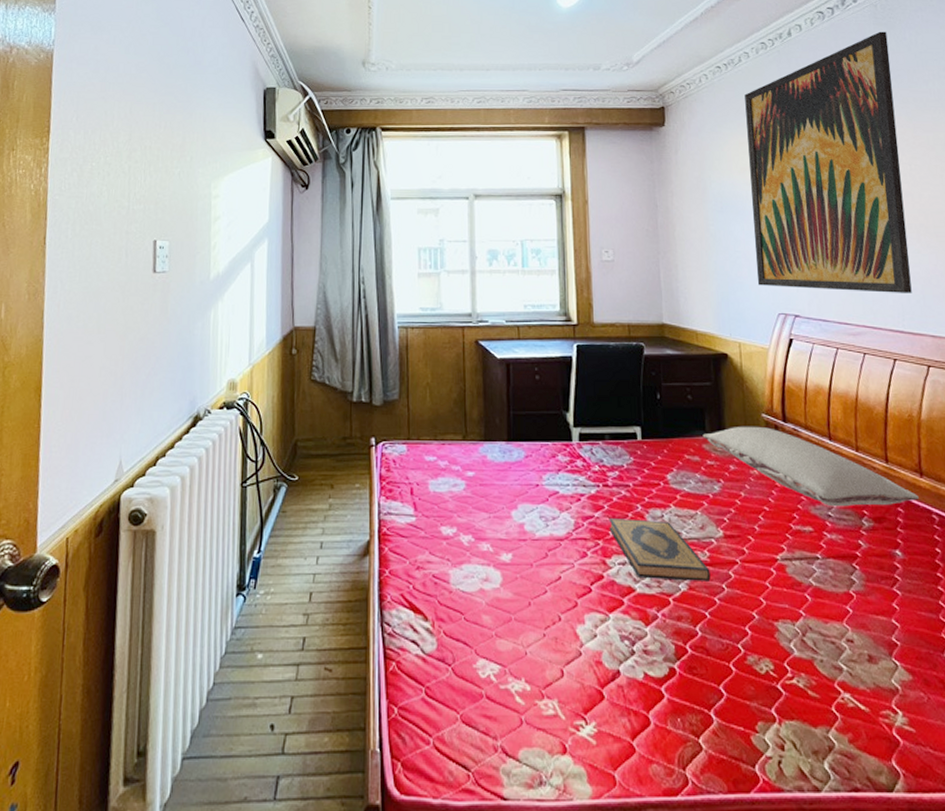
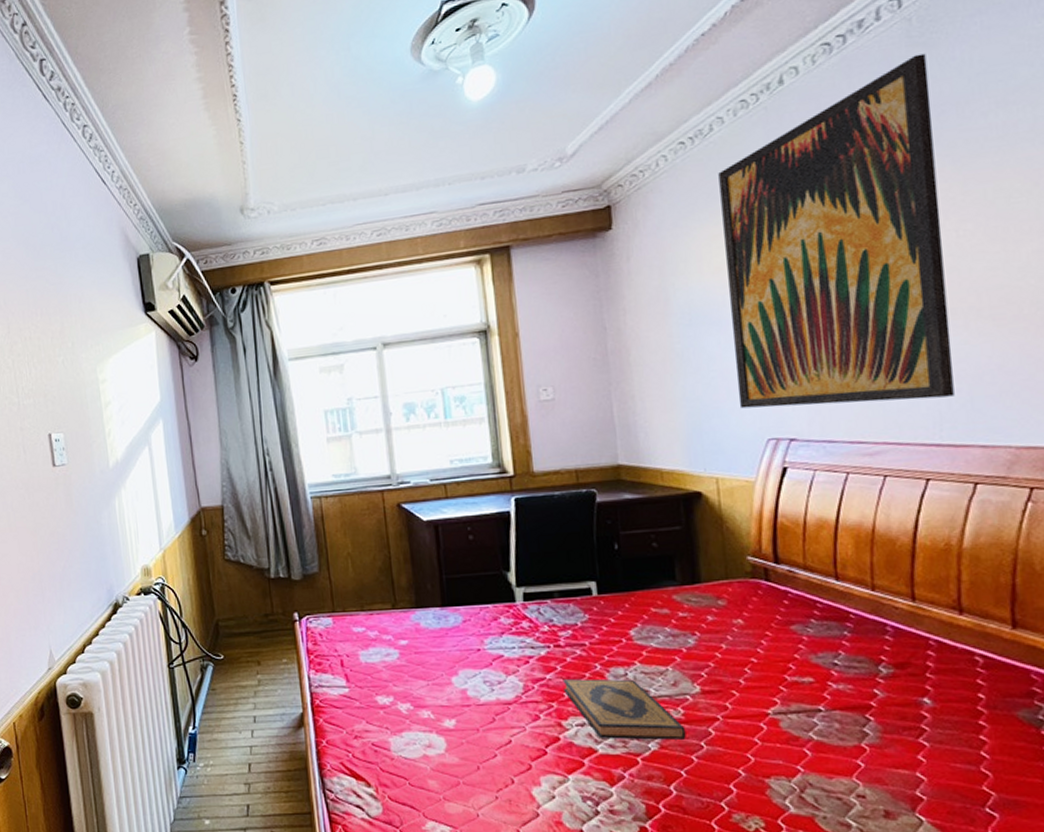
pillow: present [702,426,919,507] -> none [672,570,957,654]

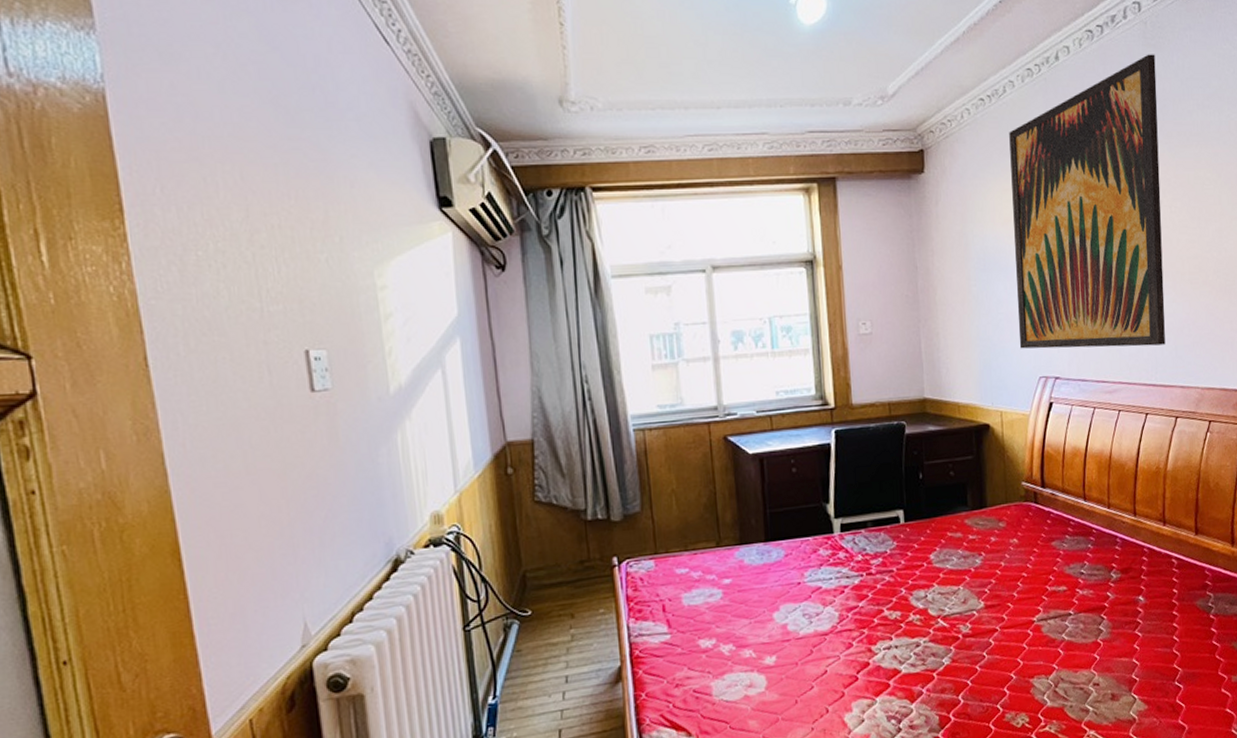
hardback book: present [562,678,686,740] -> none [873,601,972,659]

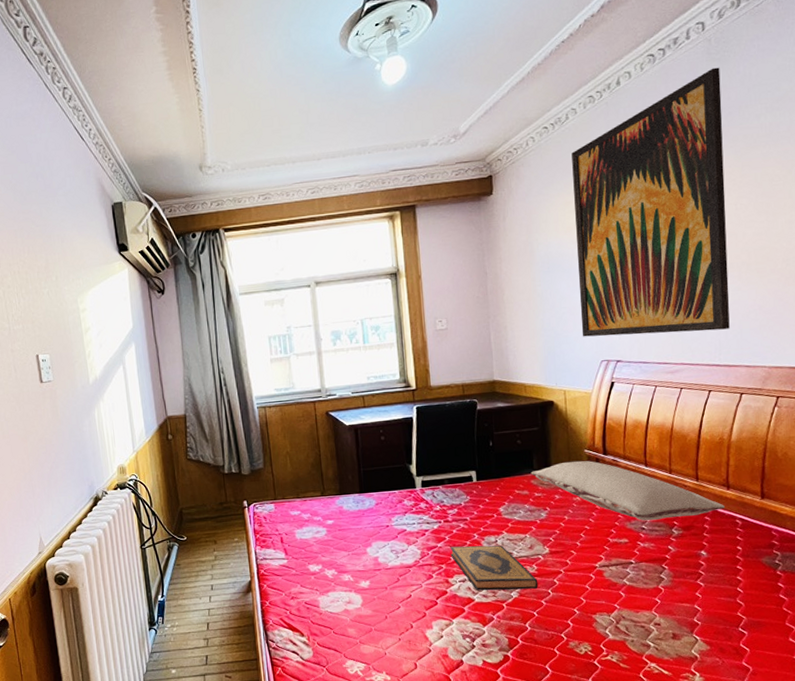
hardback book: none [873,601,972,659] -> present [450,545,538,591]
pillow: none [964,495,1161,565] -> present [531,460,725,521]

